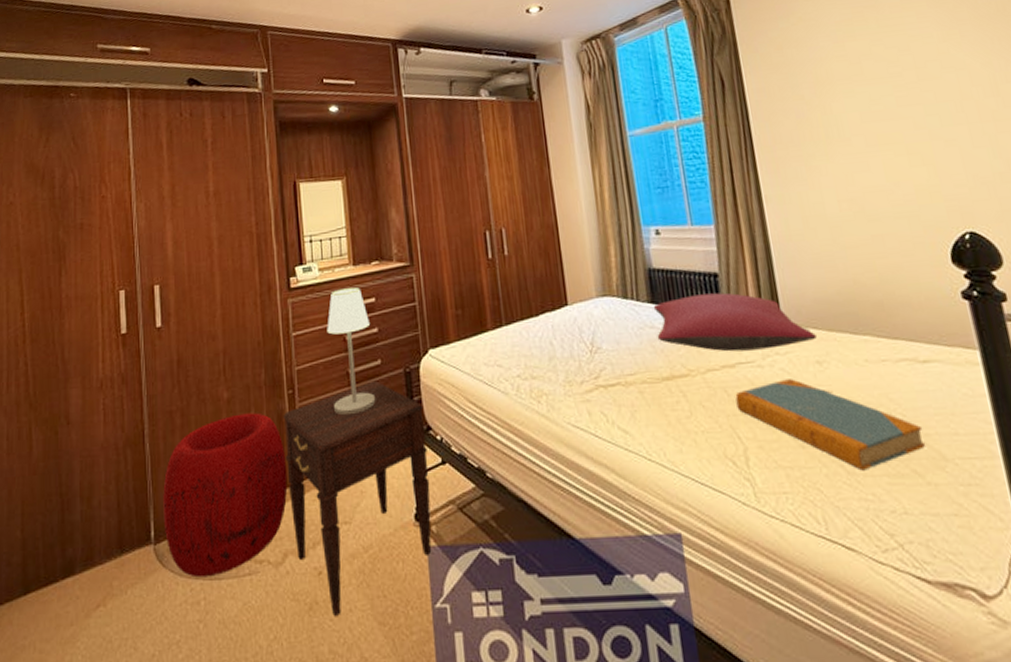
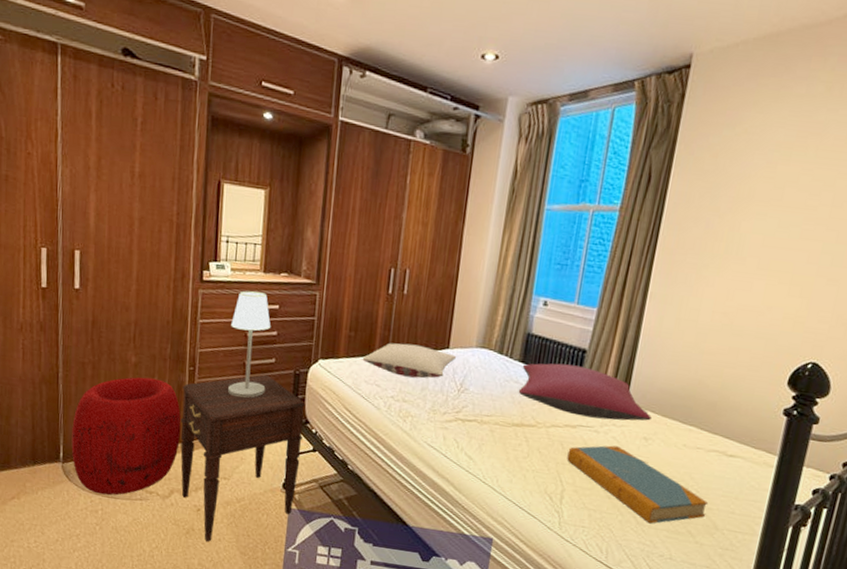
pillow: none [476,308,579,349] -> present [362,343,457,379]

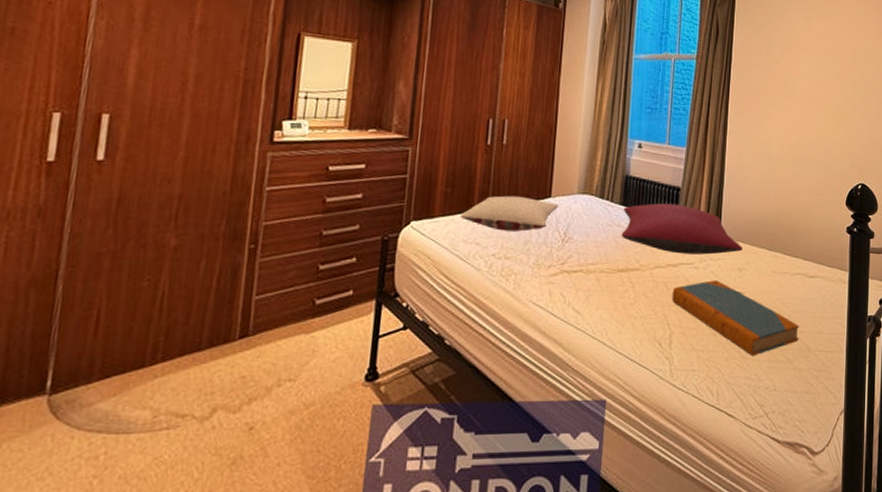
pouf: present [71,377,181,495] -> none [65,263,235,431]
nightstand: present [180,374,306,543] -> none [228,244,395,472]
table lamp: present [228,290,271,398] -> none [299,150,356,276]

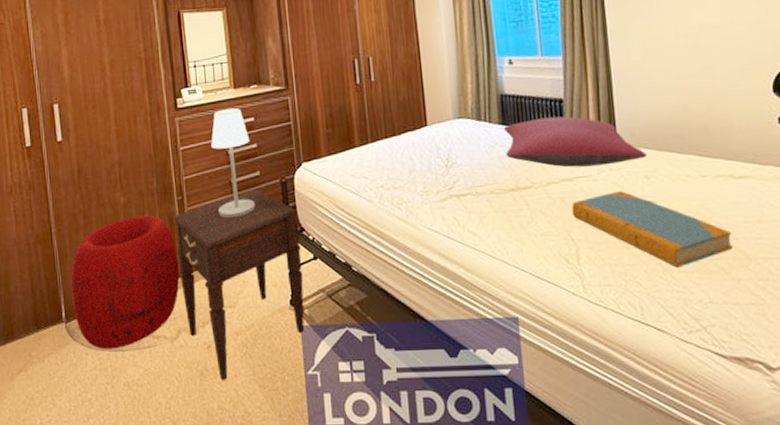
pouf: none [65,263,235,431] -> present [71,215,180,350]
nightstand: none [228,244,395,472] -> present [174,189,305,381]
table lamp: none [299,150,356,276] -> present [211,107,256,219]
pillow: present [460,195,560,232] -> none [344,128,437,163]

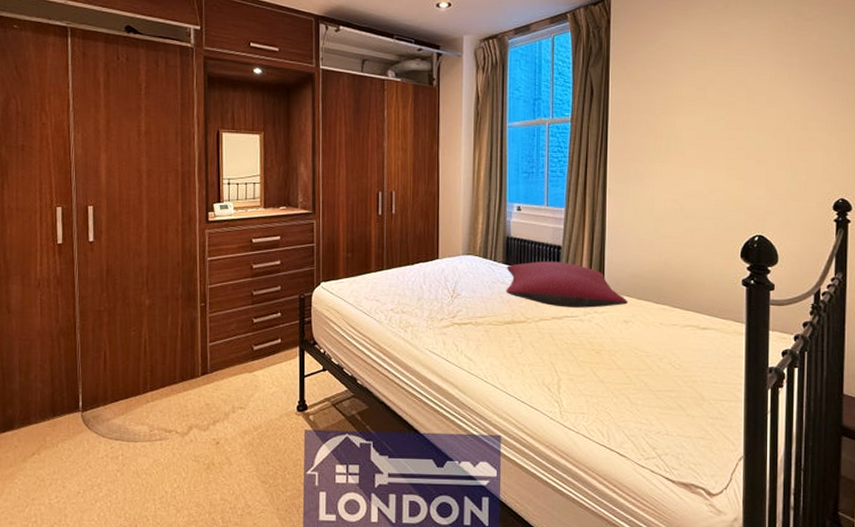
pouf: present [71,215,180,350] -> none [90,318,196,440]
nightstand: present [174,189,305,381] -> none [195,302,312,475]
table lamp: present [211,107,256,219] -> none [237,225,275,327]
book: present [571,191,732,268] -> none [558,332,692,402]

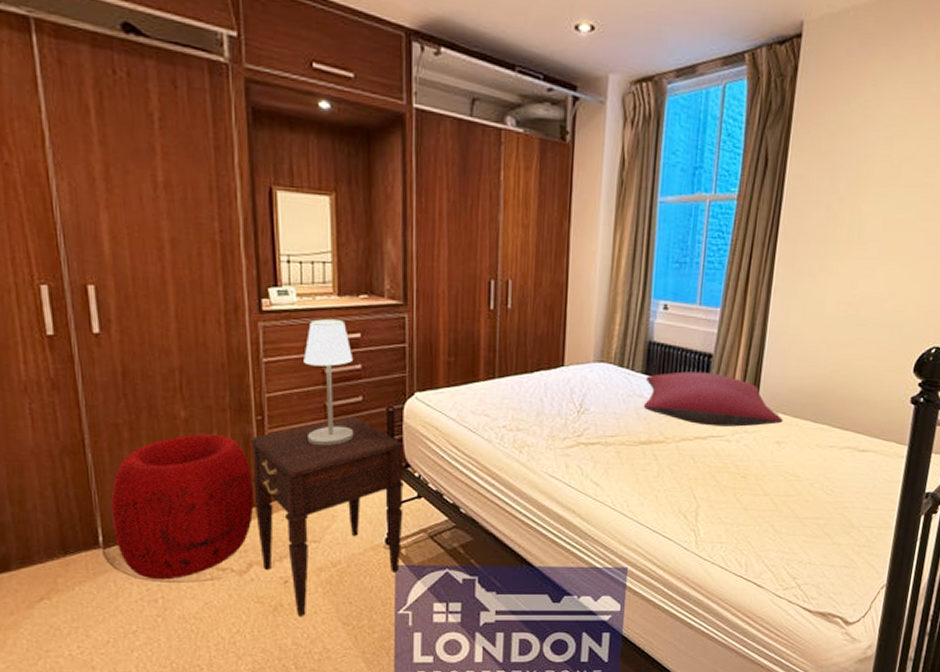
pouf: none [90,318,196,440] -> present [111,434,254,580]
nightstand: none [195,302,312,475] -> present [250,416,404,618]
table lamp: none [237,225,275,327] -> present [303,318,354,446]

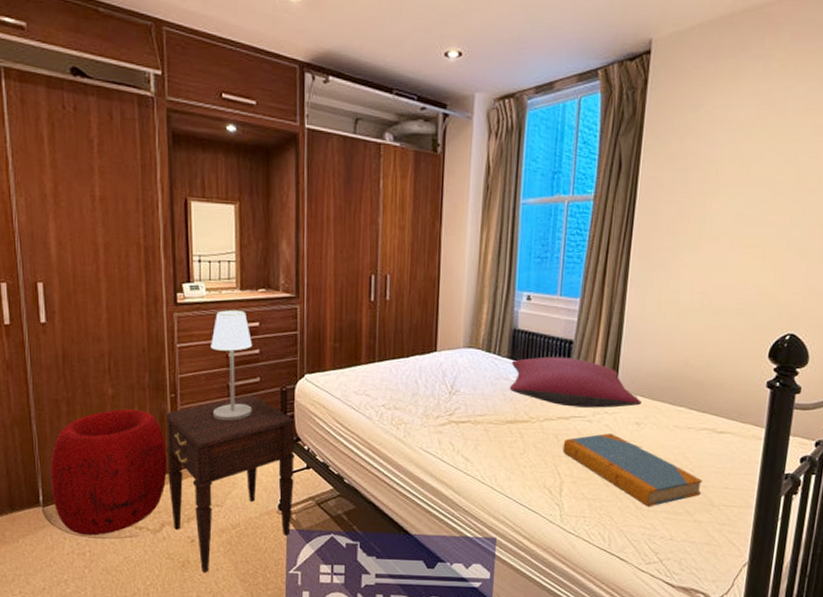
book: none [699,454,844,530] -> present [563,433,703,507]

